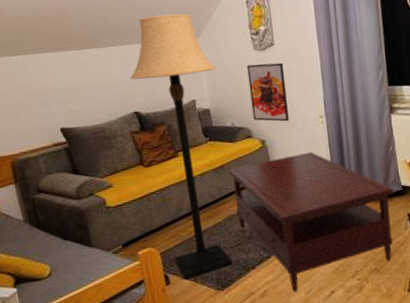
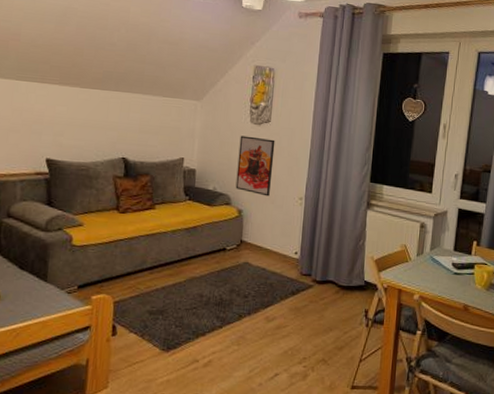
lamp: present [130,14,232,279] -> none [126,70,210,334]
coffee table: present [227,151,394,292] -> none [199,230,356,368]

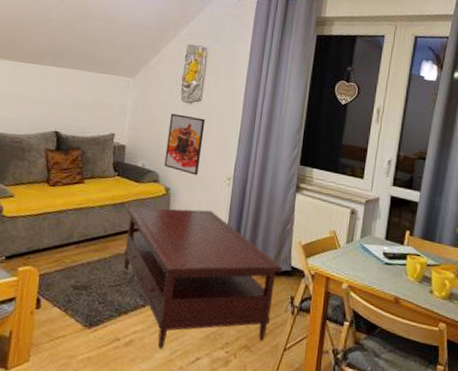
coffee table: none [199,230,356,368] -> present [124,207,283,349]

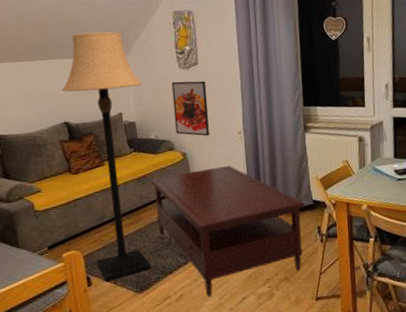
lamp: none [51,47,142,308] -> present [61,31,151,282]

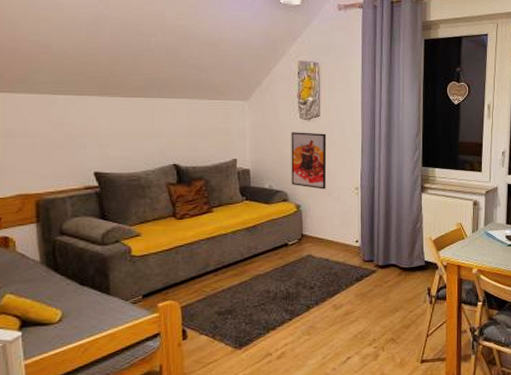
lamp: present [61,31,151,282] -> none [174,74,261,335]
coffee table: present [150,165,305,297] -> none [260,220,417,356]

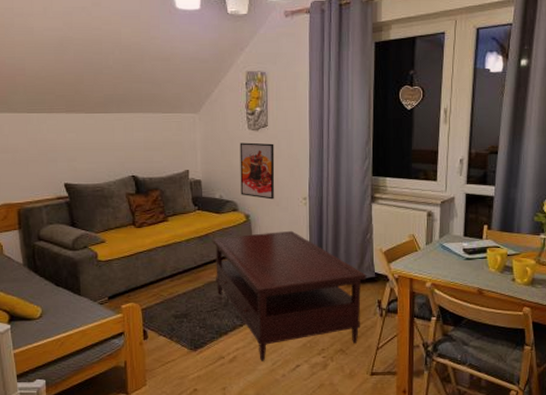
coffee table: none [260,220,417,356] -> present [212,230,367,361]

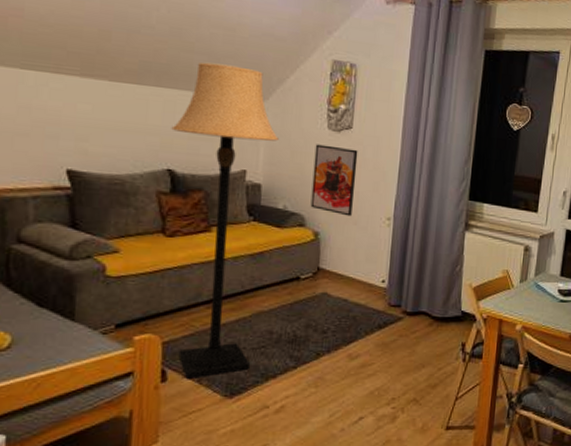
lamp: none [131,88,211,336] -> present [171,62,279,379]
coffee table: present [212,230,367,361] -> none [267,255,452,412]

